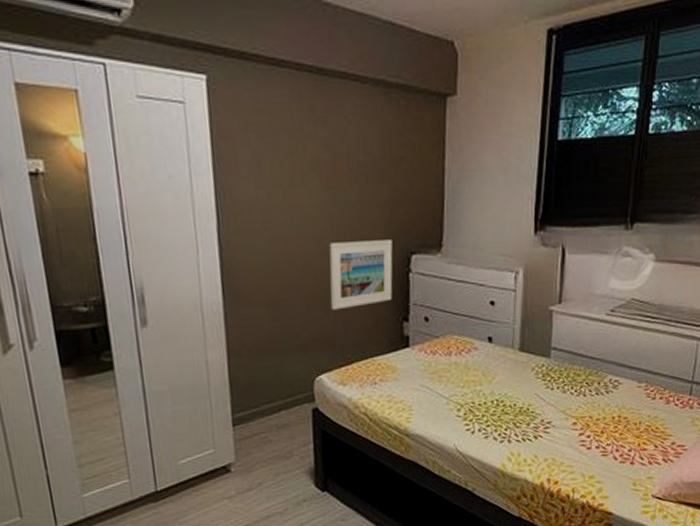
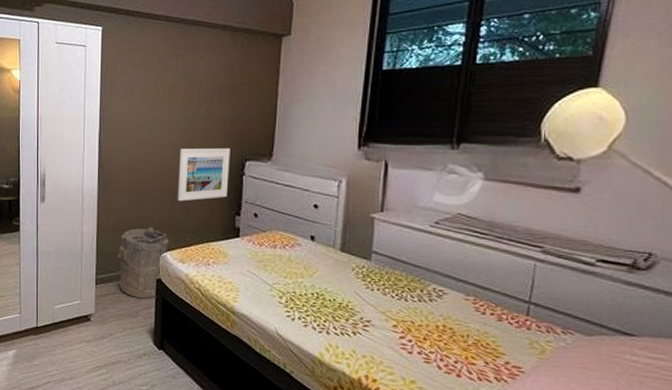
laundry hamper: none [258,345,324,435] -> present [117,226,168,298]

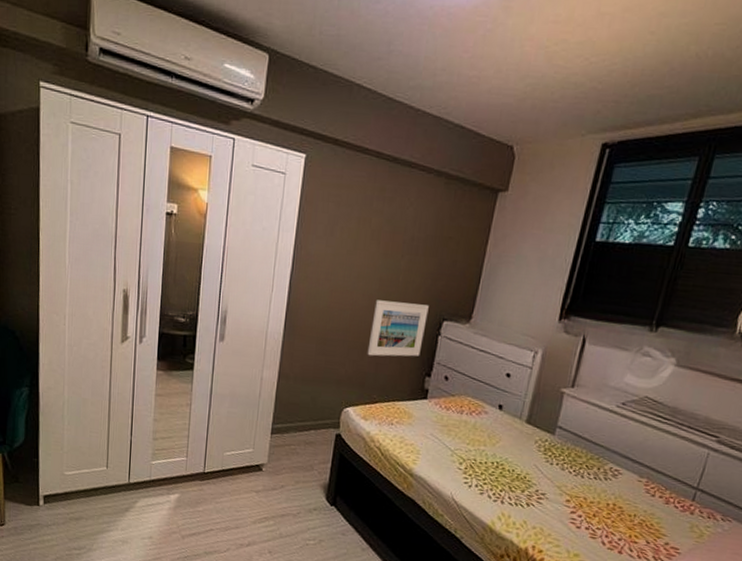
laundry hamper: present [117,226,168,298] -> none [296,378,353,453]

